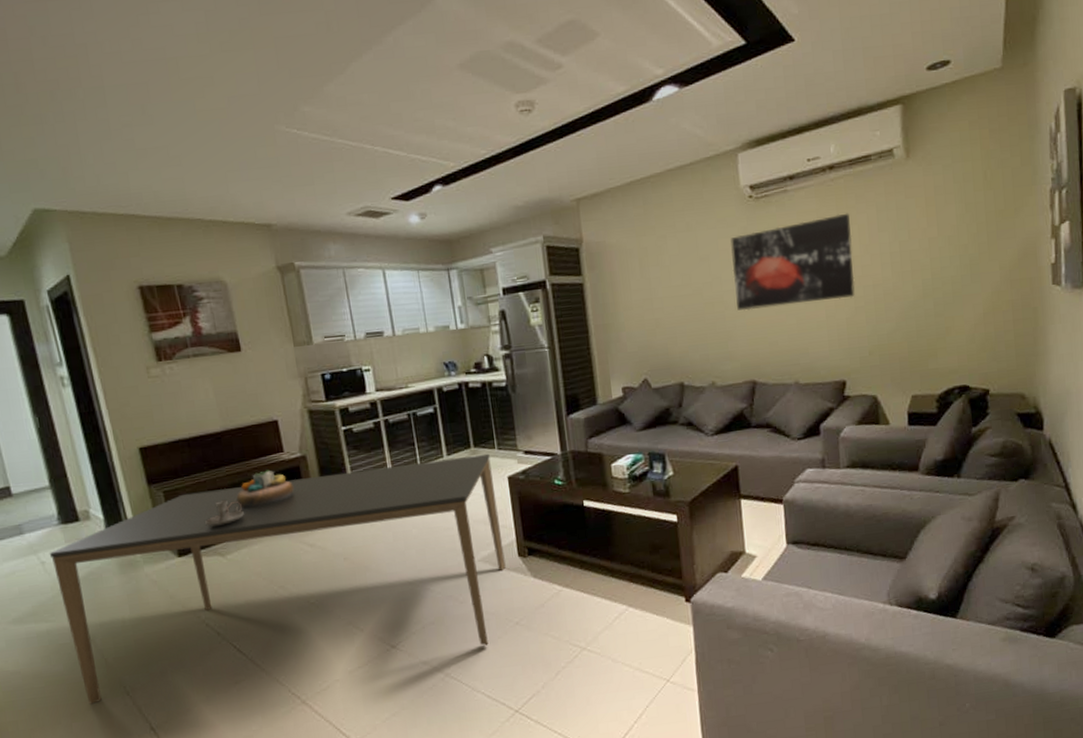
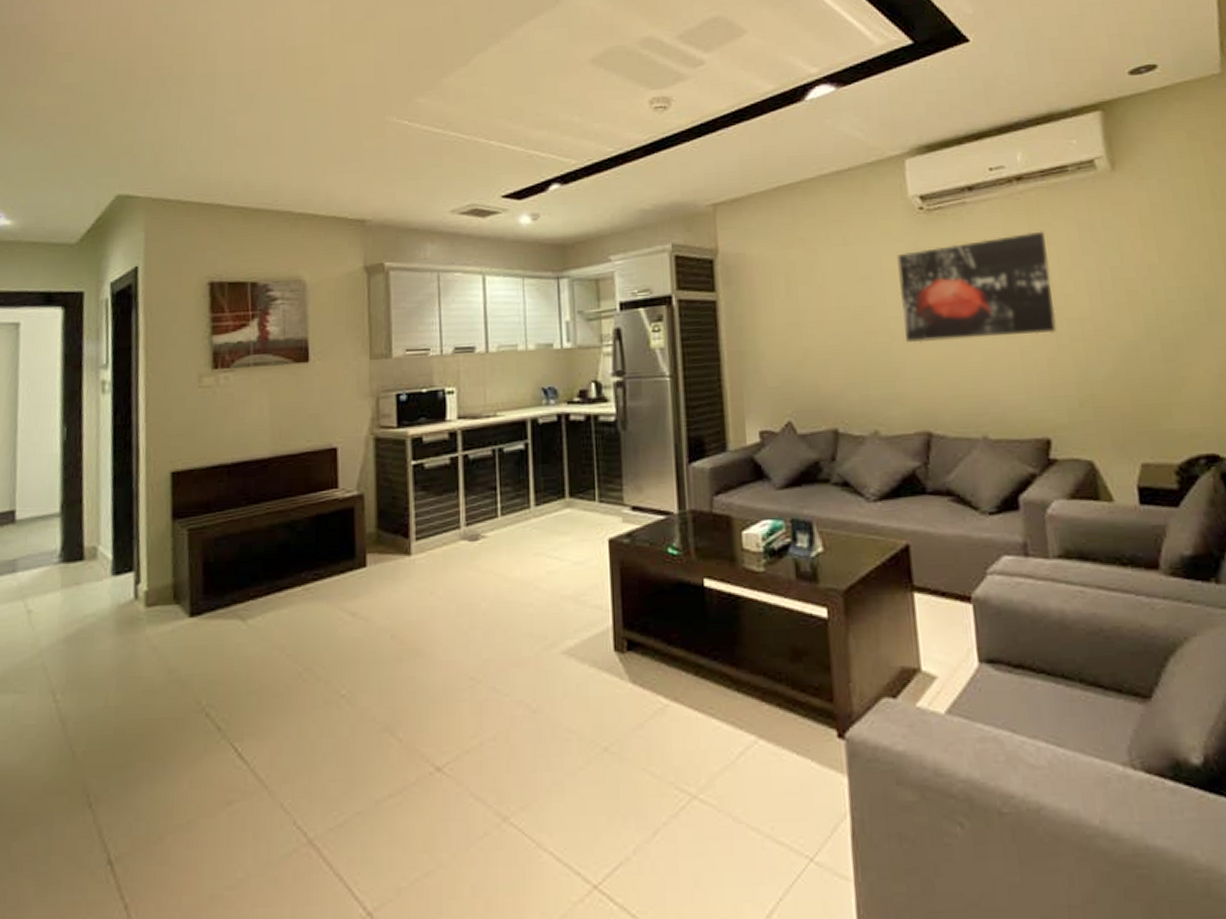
dining table: present [49,453,506,705] -> none [38,506,597,817]
candle holder: present [205,500,244,527] -> none [230,546,278,579]
decorative bowl: present [236,470,294,508] -> none [272,510,343,558]

